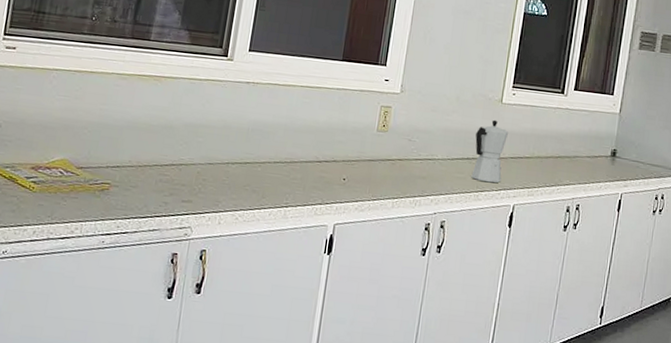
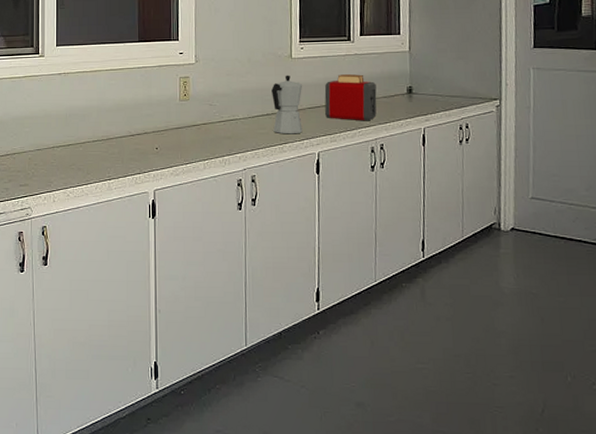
toaster: none [527,127,582,179] -> present [324,74,377,121]

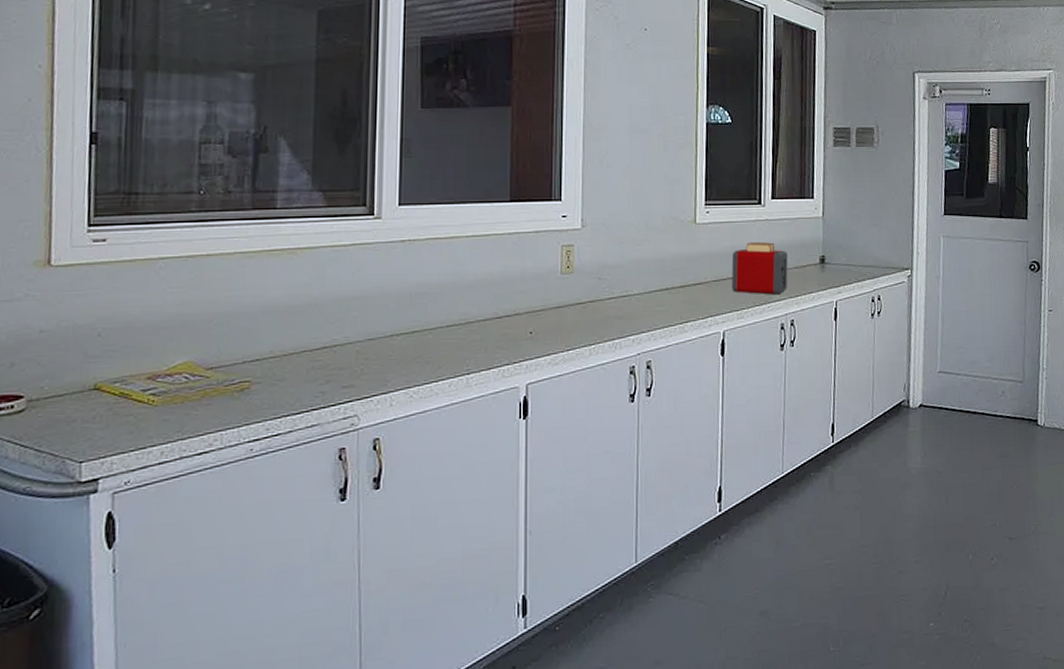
moka pot: present [272,75,303,135] -> none [672,242,708,312]

